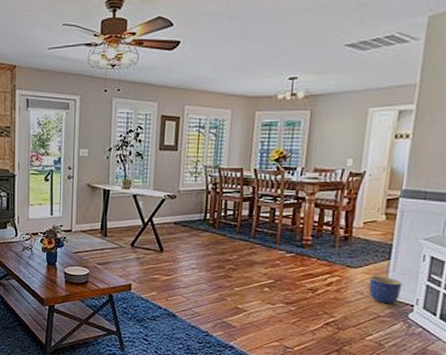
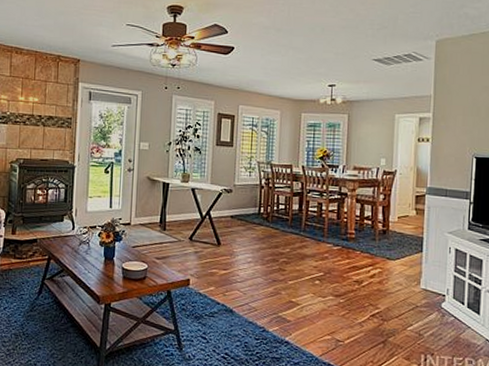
planter: present [368,275,403,304] -> none [406,267,434,294]

